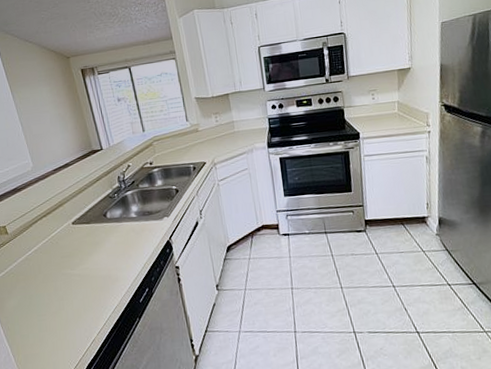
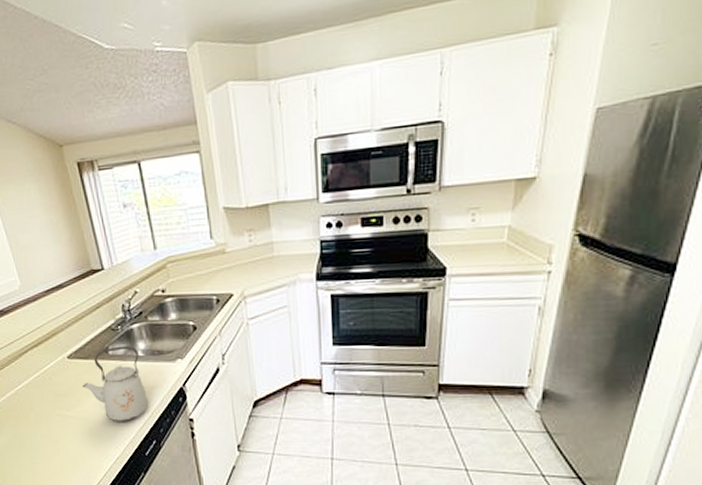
kettle: none [85,209,142,276] -> present [82,346,149,422]

